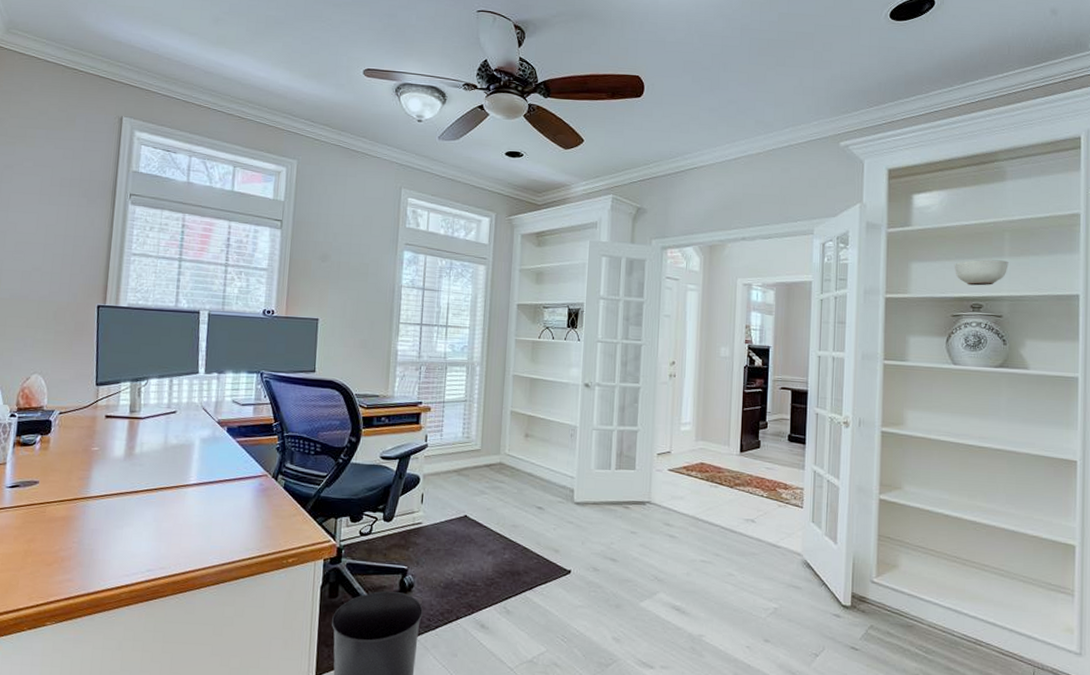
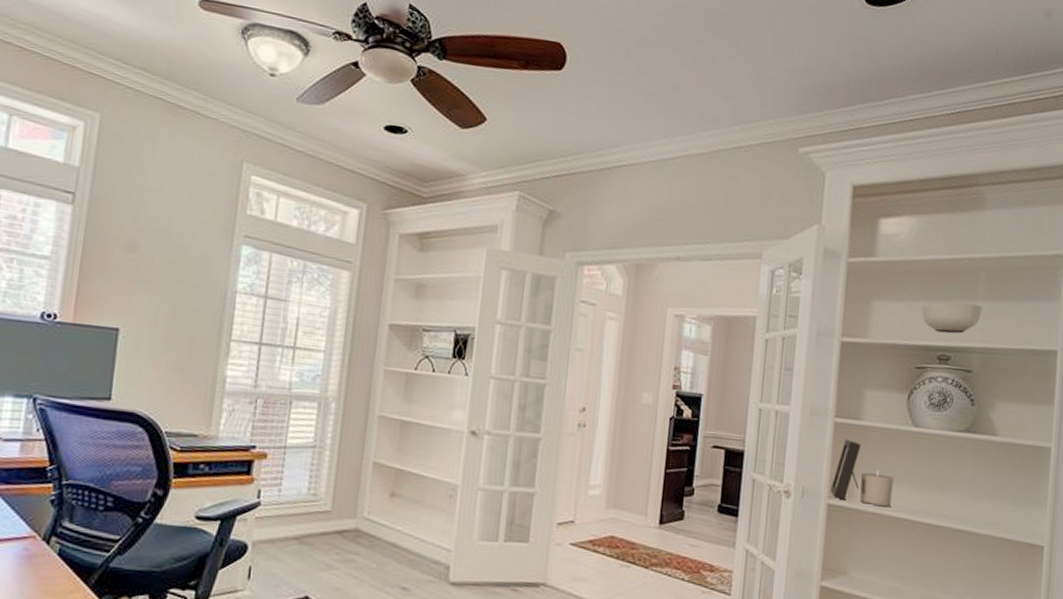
picture frame: none [883,377,908,428] -> present [830,439,862,500]
candle: none [909,402,938,433] -> present [860,470,894,507]

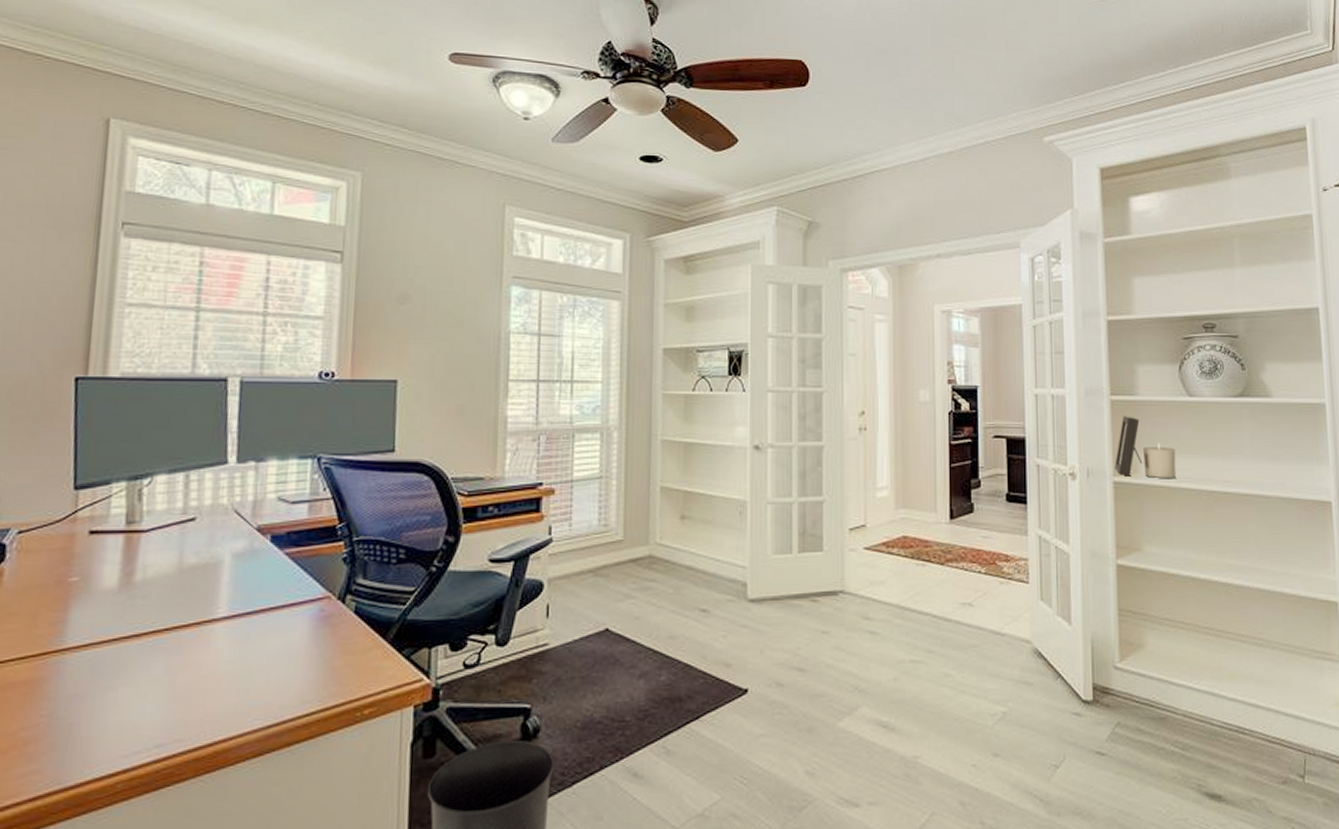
bowl: present [921,302,982,334] -> none [1181,271,1241,302]

